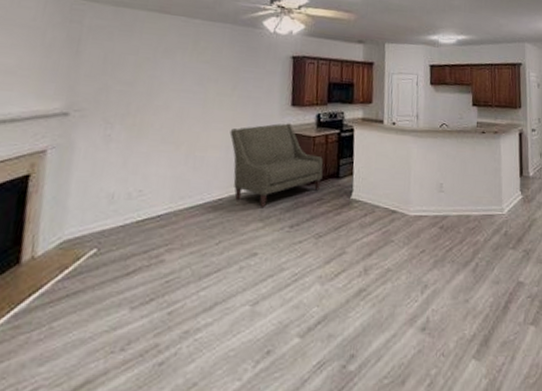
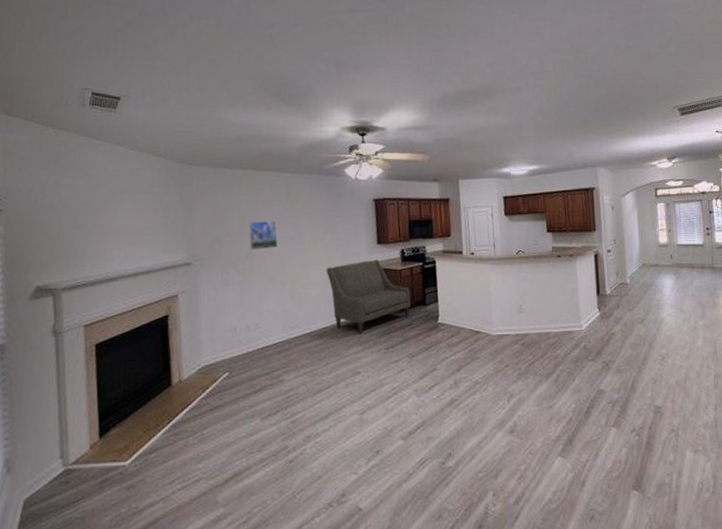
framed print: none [142,69,180,104] -> present [248,221,278,251]

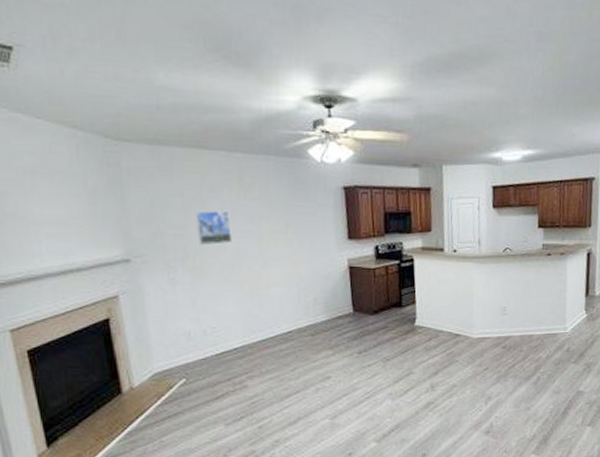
sofa: present [326,259,411,333] -> none [289,257,386,337]

